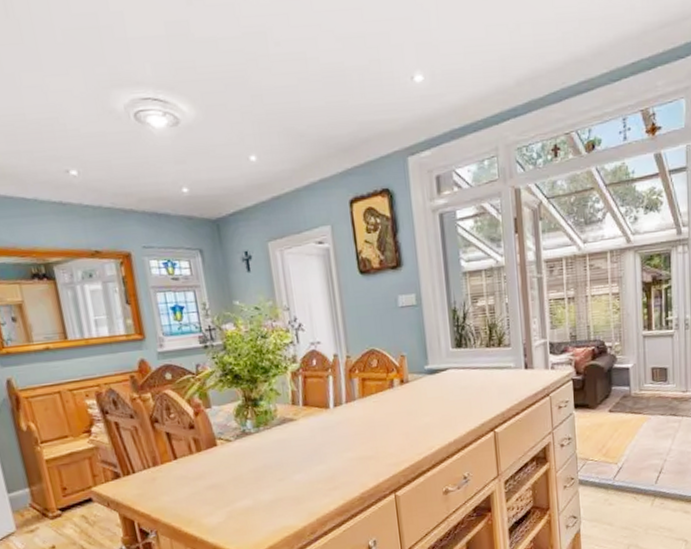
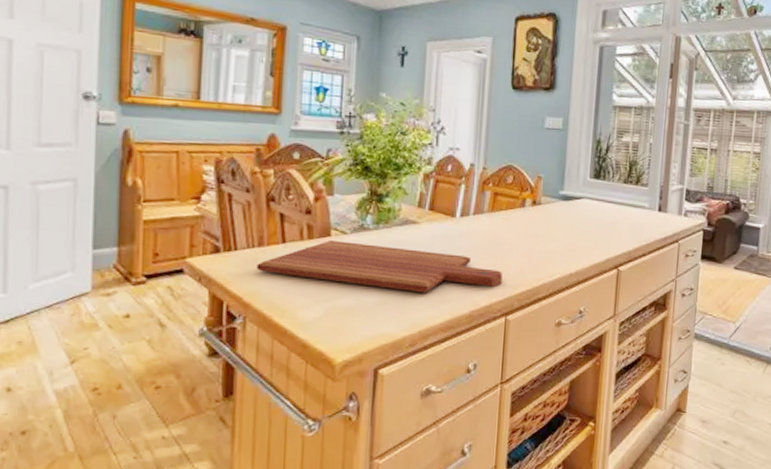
cutting board: none [155,443,385,489] -> present [256,241,503,293]

